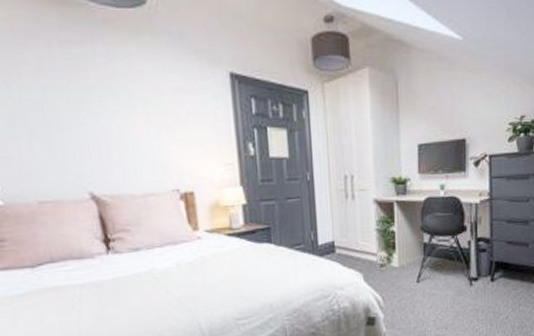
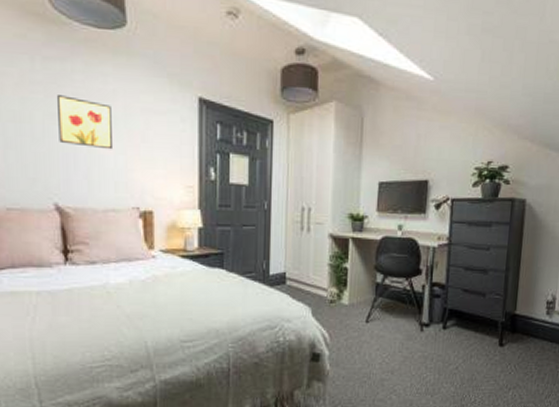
wall art: none [81,80,146,133] -> present [58,95,114,150]

